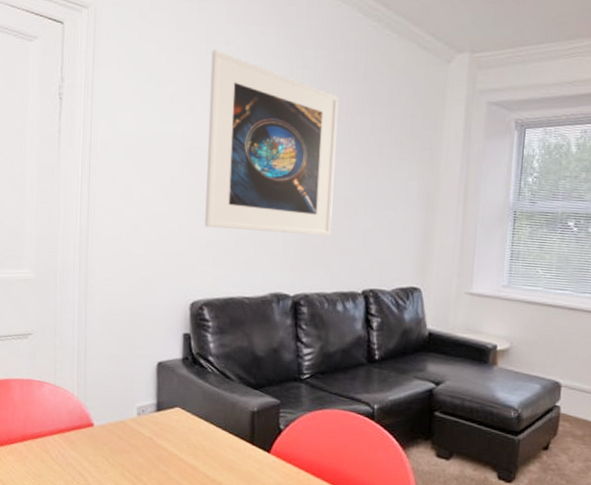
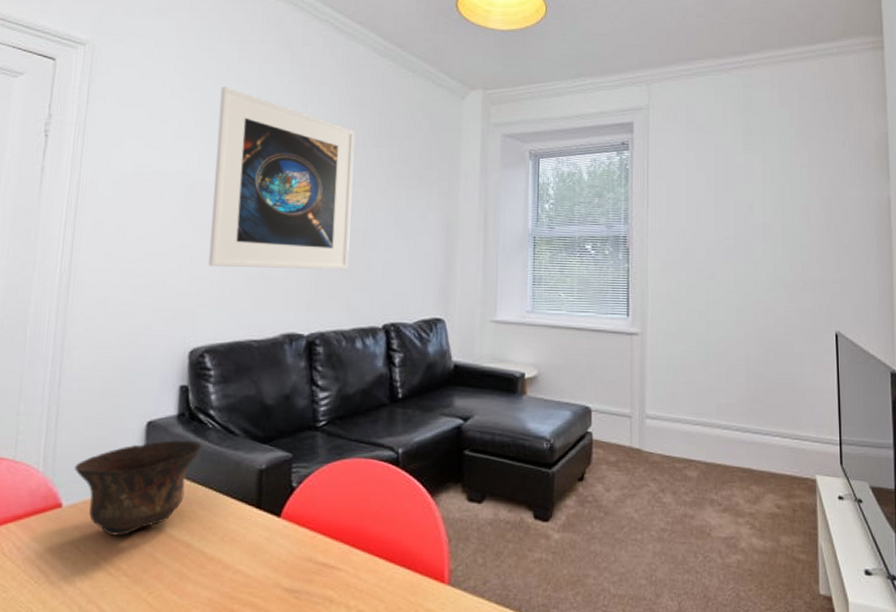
bowl: none [102,379,204,455] -> present [75,440,202,536]

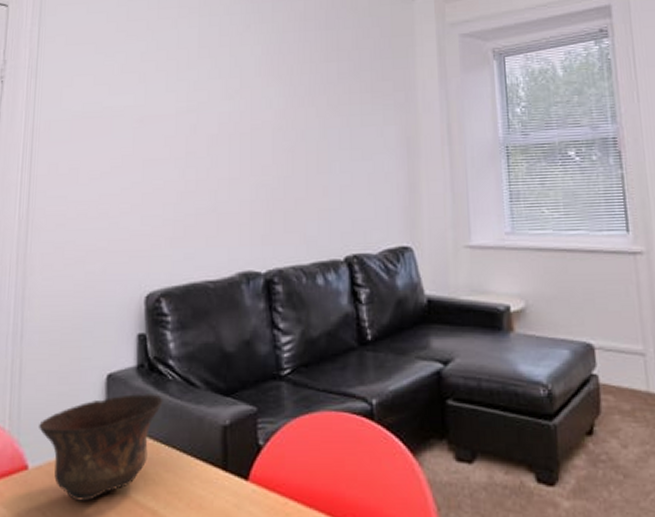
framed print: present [208,86,354,270] -> none [160,14,303,203]

